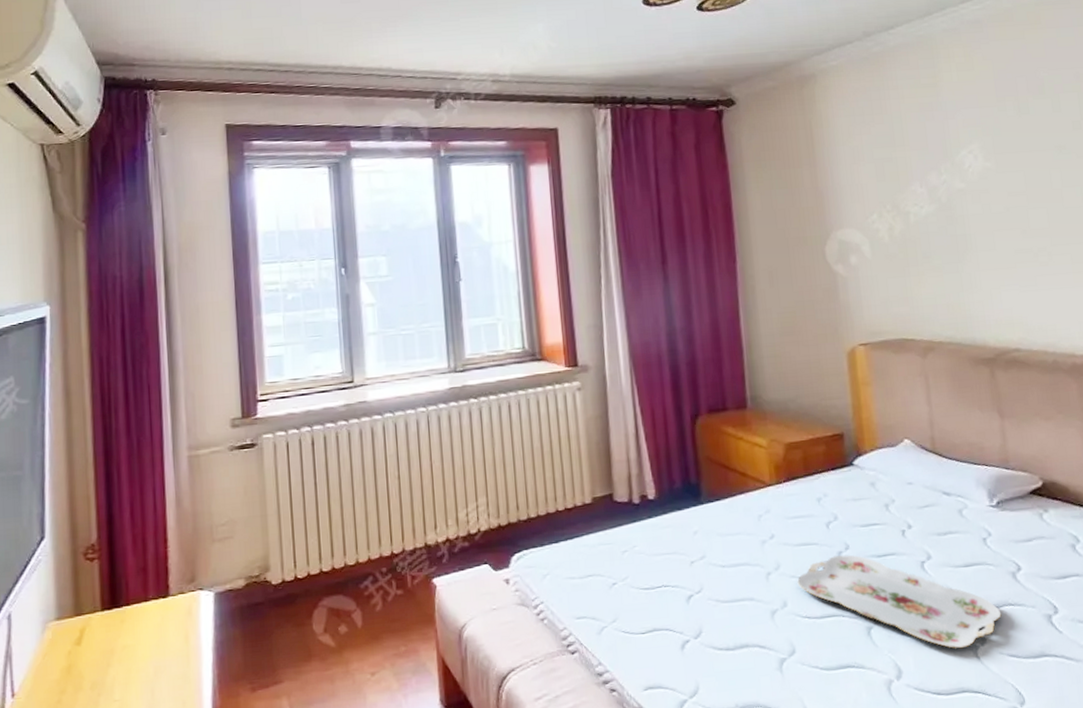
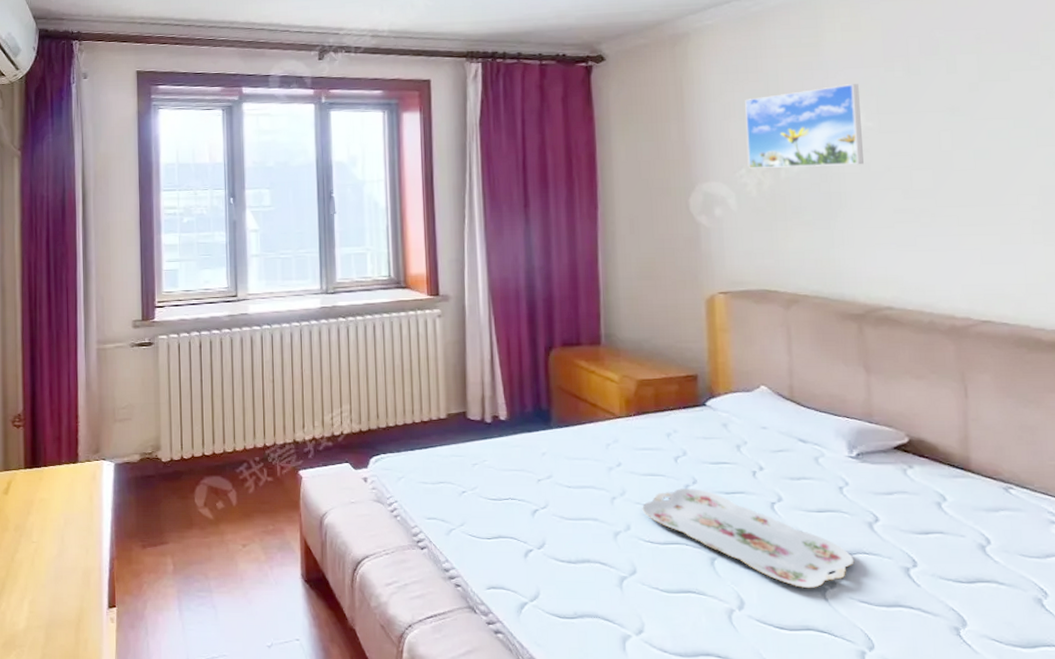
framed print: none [872,124,985,214] -> present [745,84,864,168]

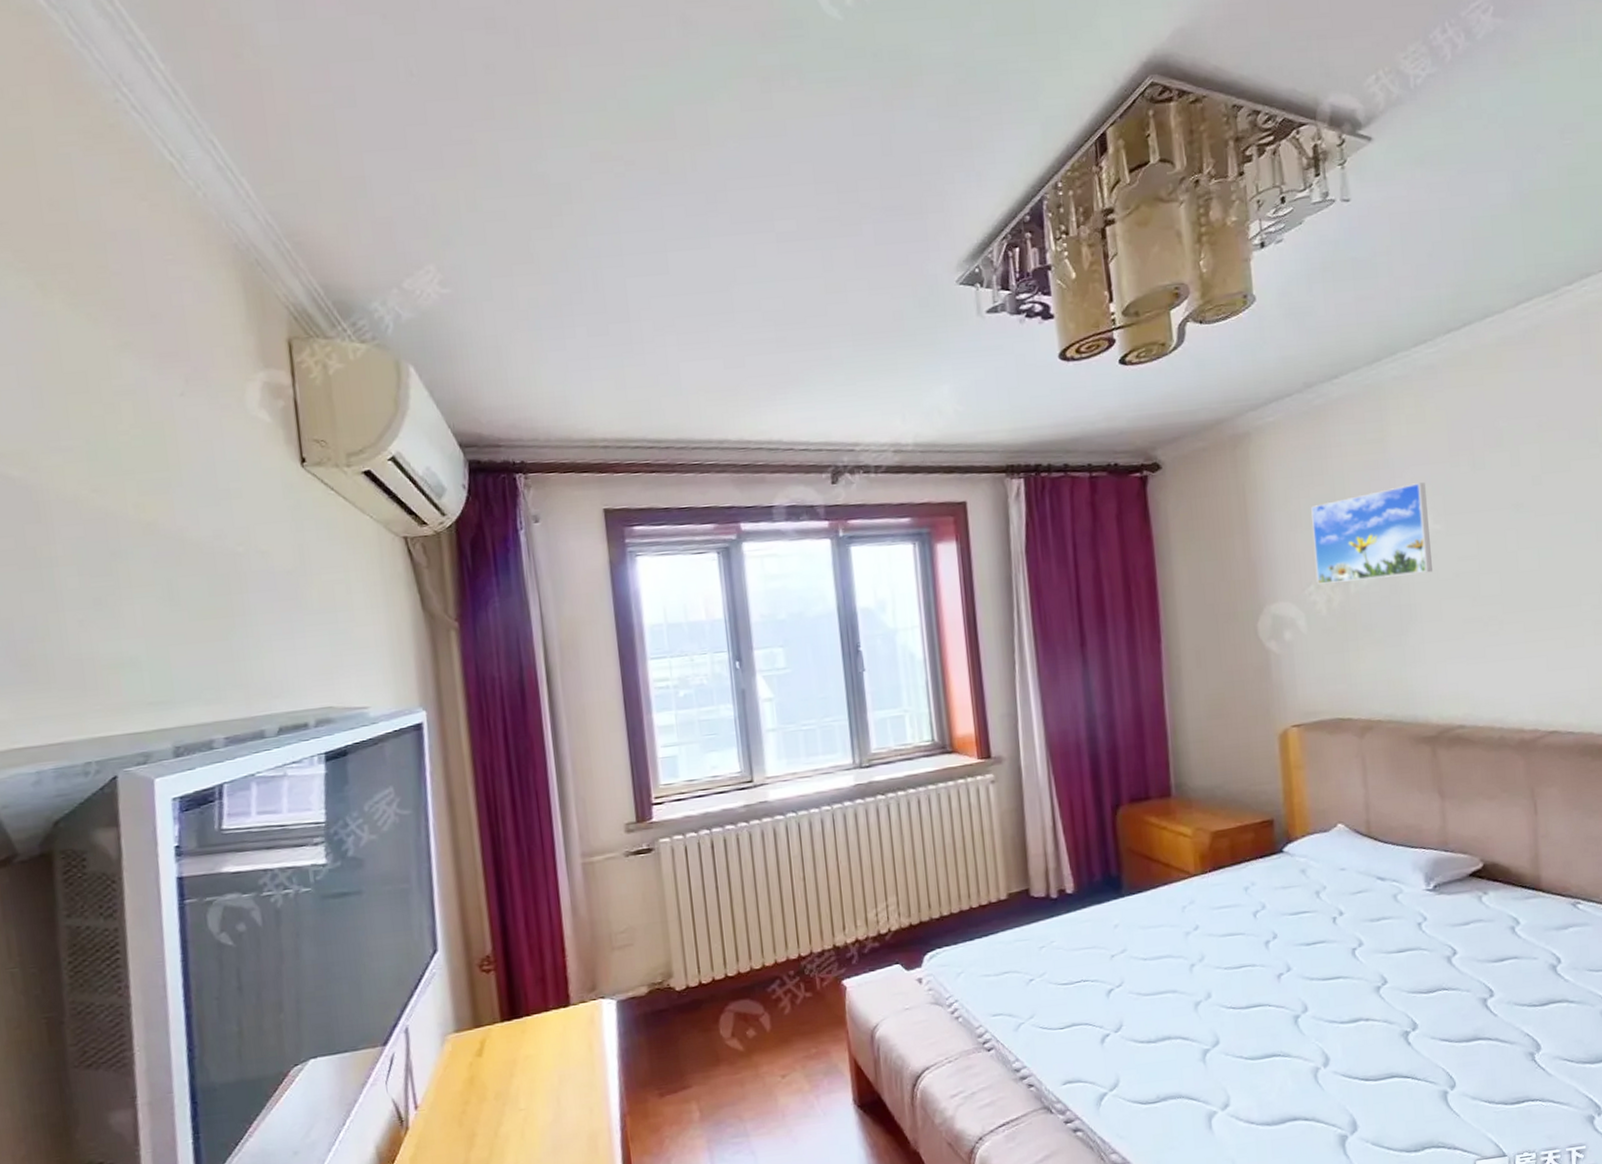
serving tray: present [642,488,855,589] -> none [1222,944,1435,1035]

